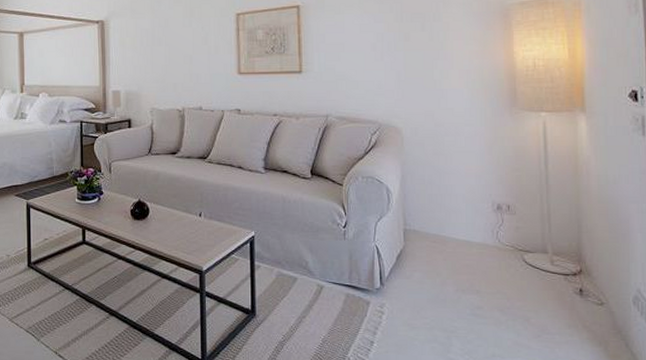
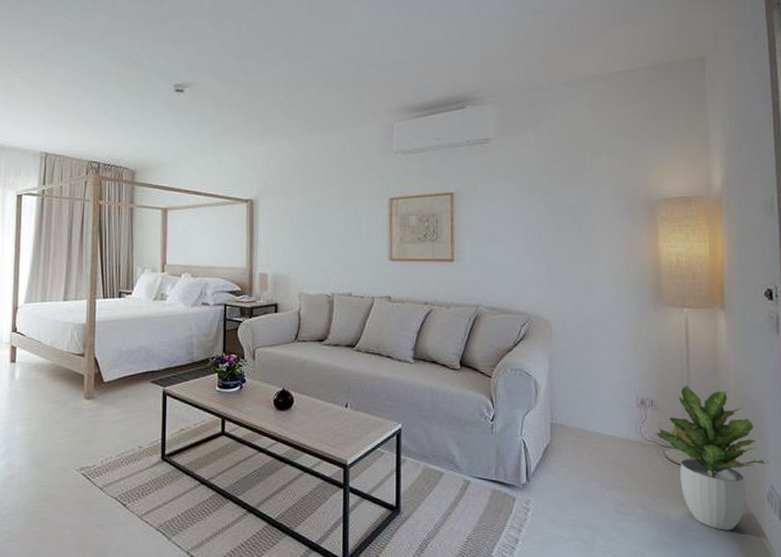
potted plant: none [512,189,635,334] -> present [655,385,769,531]

